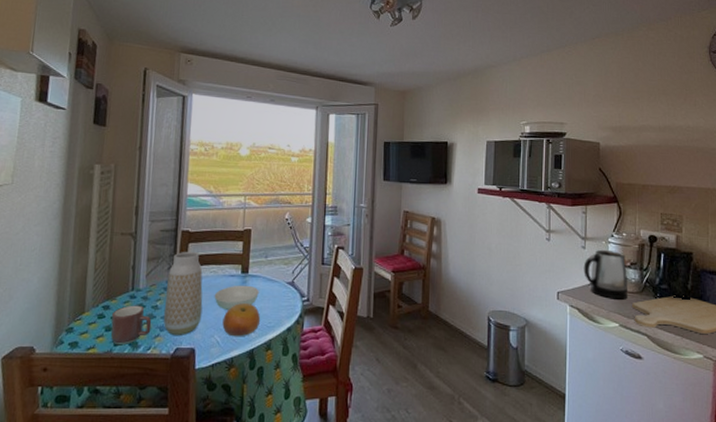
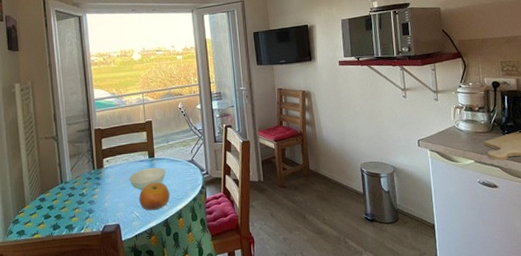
mug: present [110,305,152,346] -> none [48,194,82,229]
vase: present [163,251,203,335] -> none [89,145,122,215]
kettle: present [583,249,629,300] -> none [438,98,480,141]

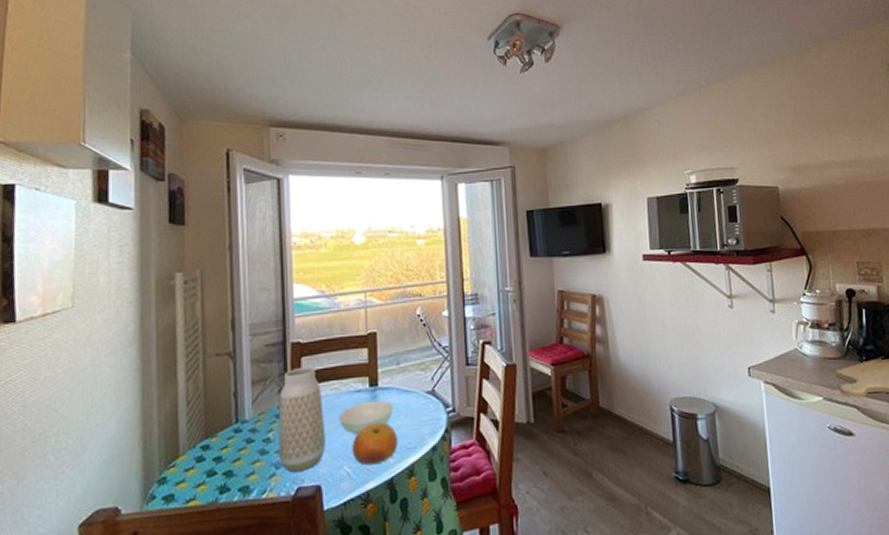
vase: none [89,145,122,215] -> present [278,366,326,472]

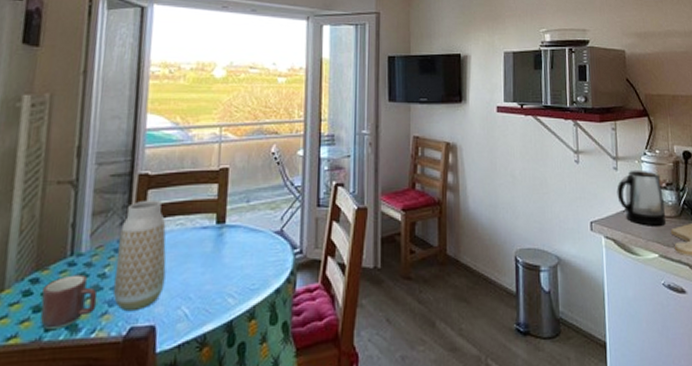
mug: none [214,440,265,493] -> present [39,274,98,331]
bowl: present [338,400,393,435] -> none [181,238,239,273]
fruit: present [352,421,399,466] -> none [192,260,242,306]
kettle: none [775,311,831,369] -> present [617,169,667,226]

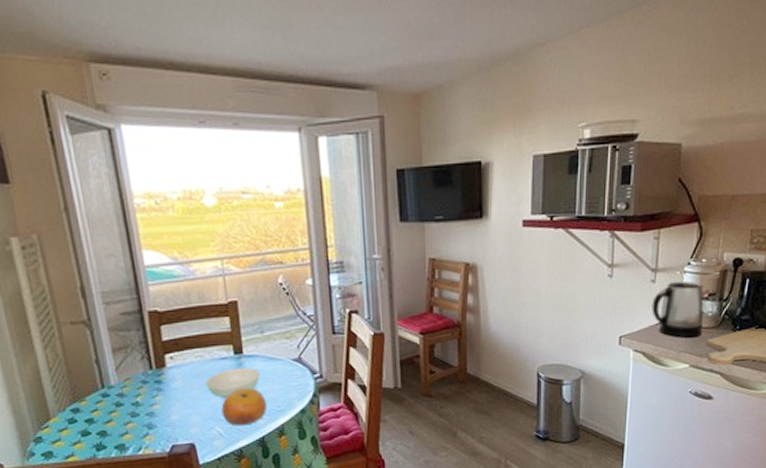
mug: present [39,274,98,331] -> none [85,403,137,450]
vase: present [113,199,167,310] -> none [142,334,196,432]
bowl: none [181,238,239,273] -> present [205,367,260,399]
fruit: none [192,260,242,306] -> present [221,387,268,426]

